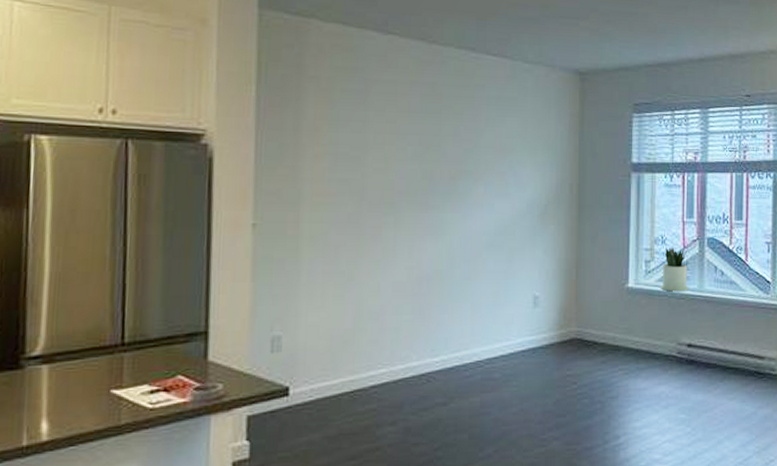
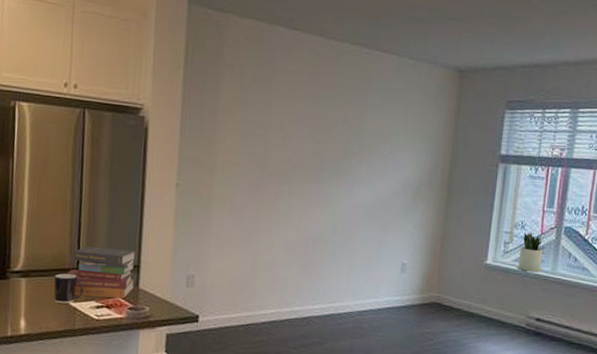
mug: none [89,352,132,393] -> present [54,273,84,304]
books: none [107,312,201,381] -> present [67,246,135,299]

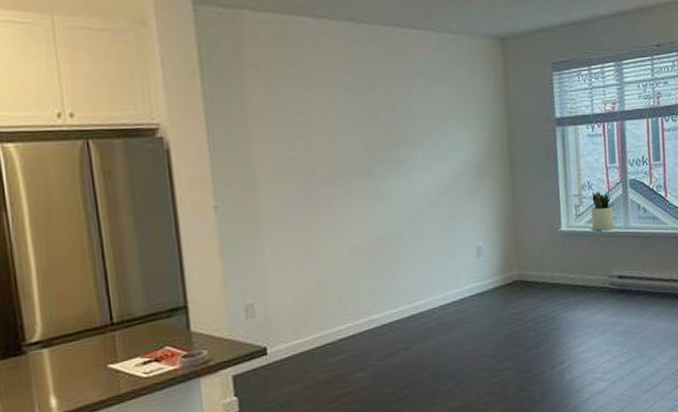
mug: present [54,273,84,304] -> none [84,331,124,369]
books: present [67,246,135,299] -> none [99,290,184,356]

